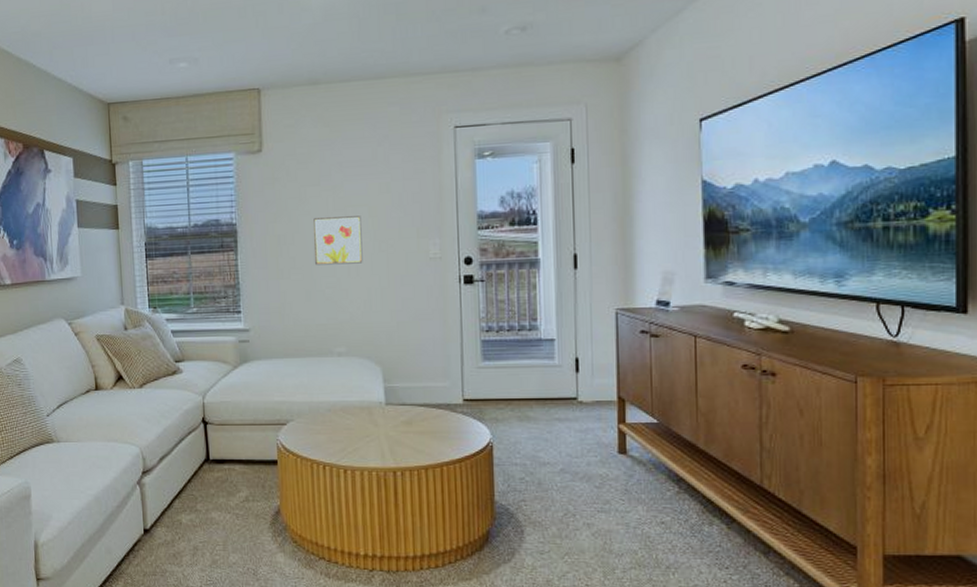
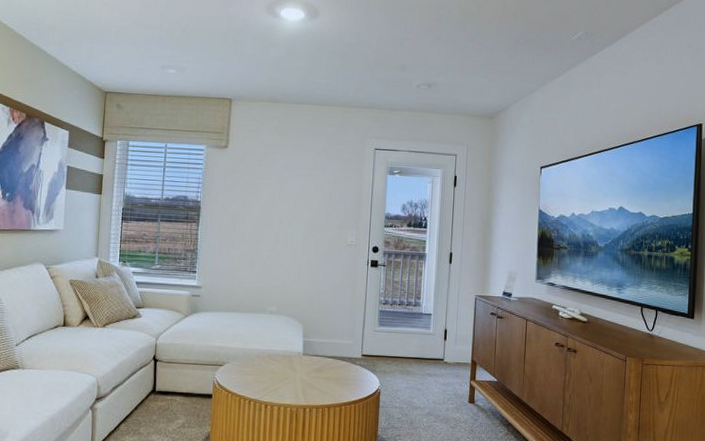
wall art: present [313,216,363,265] -> none [259,204,299,243]

